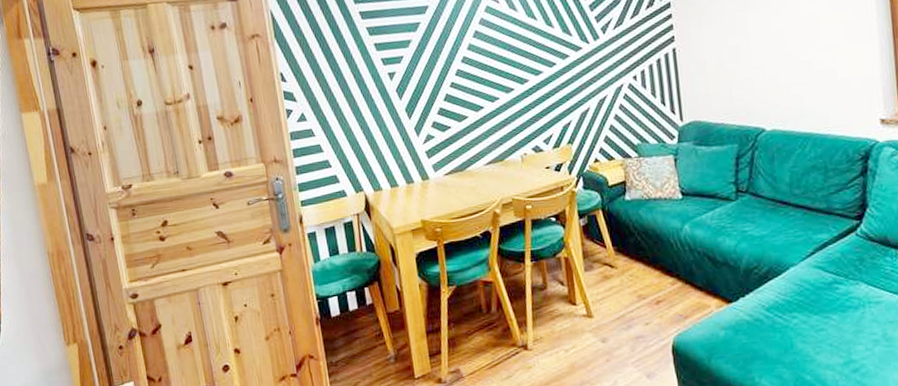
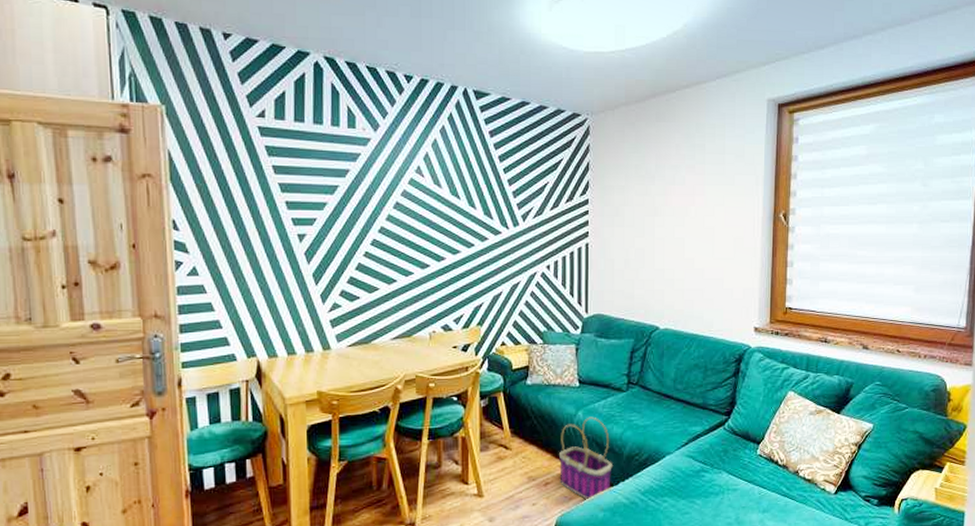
basket: none [668,229,731,319] -> present [559,416,612,501]

